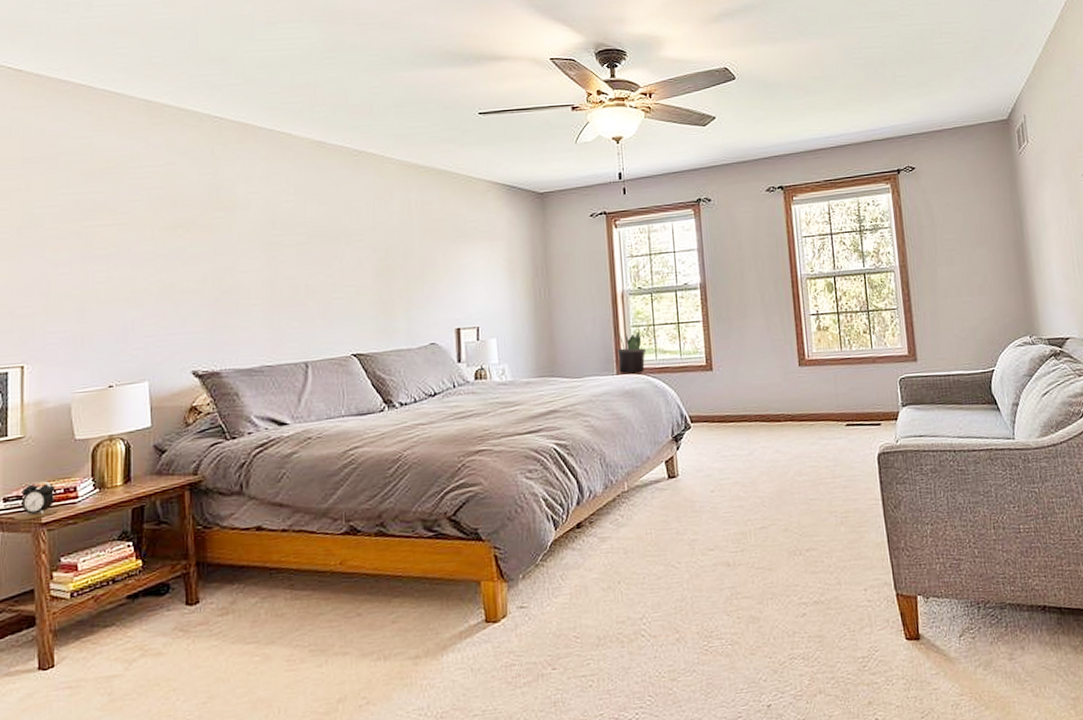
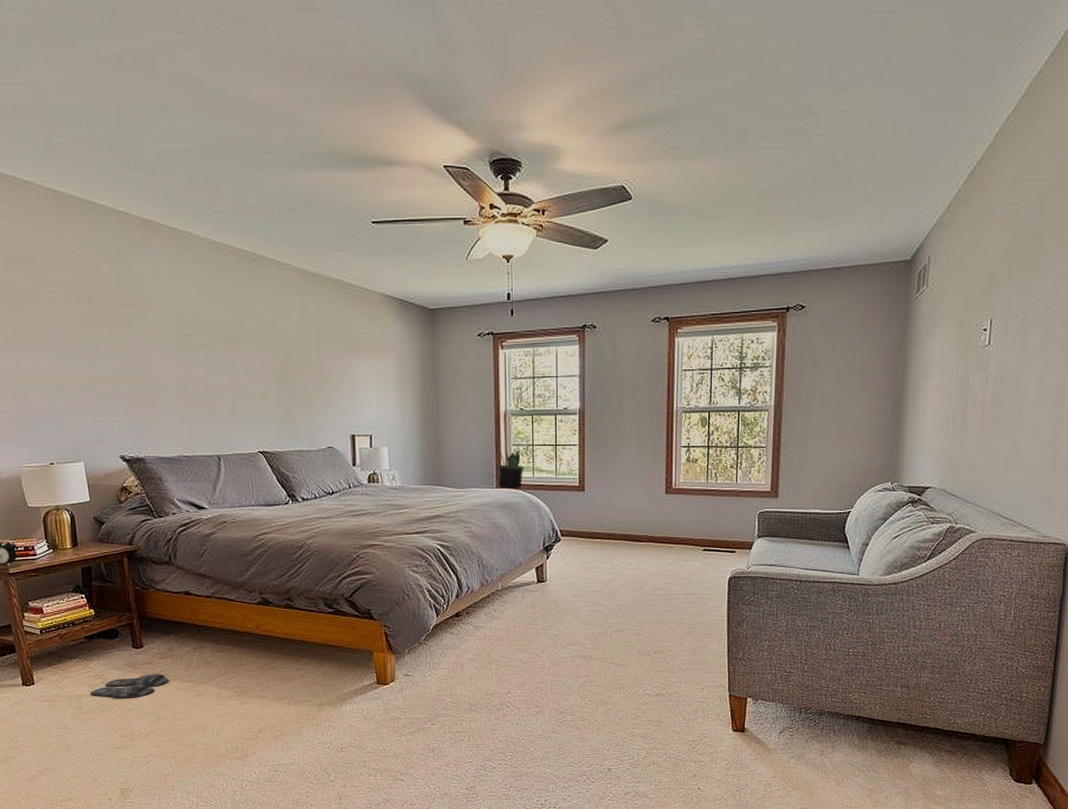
slippers: none [126,636,228,676] -> present [90,674,169,698]

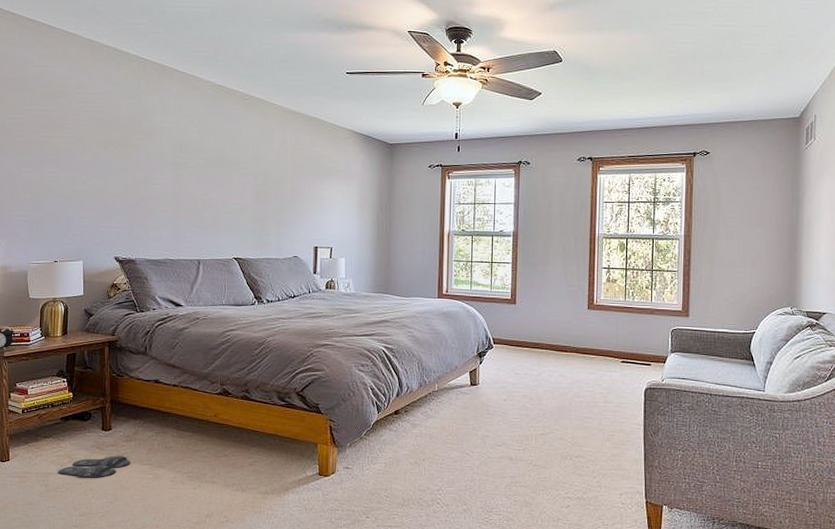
planter: present [498,446,525,489] -> none [440,262,464,299]

